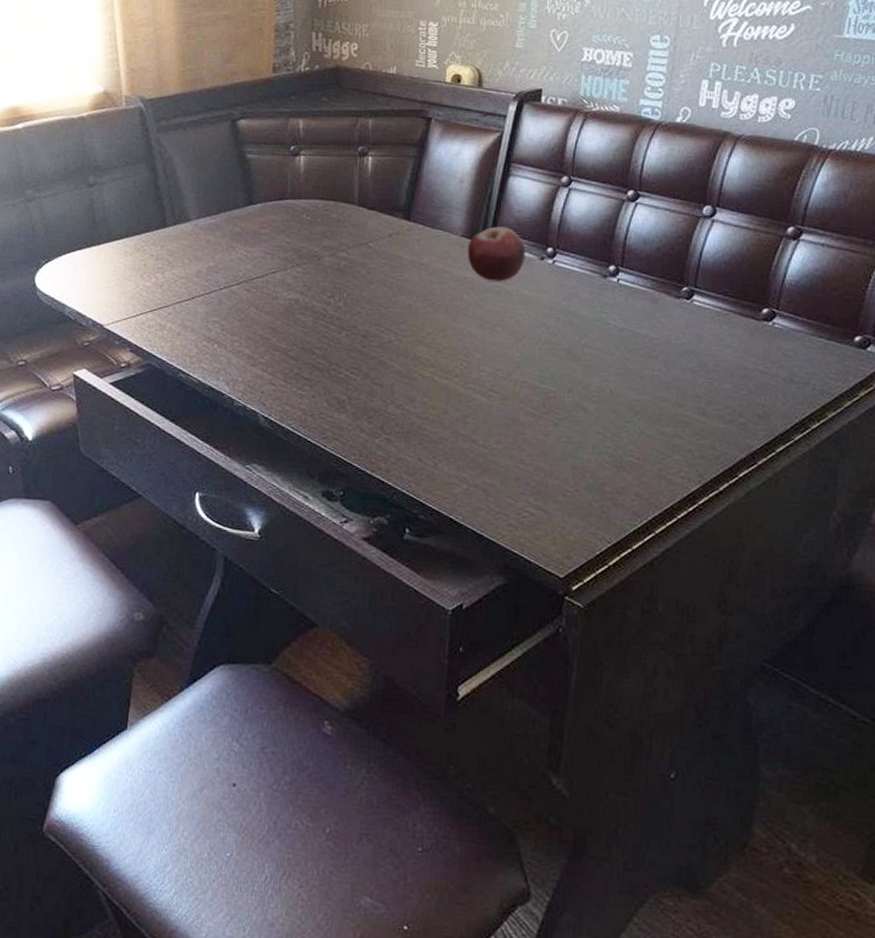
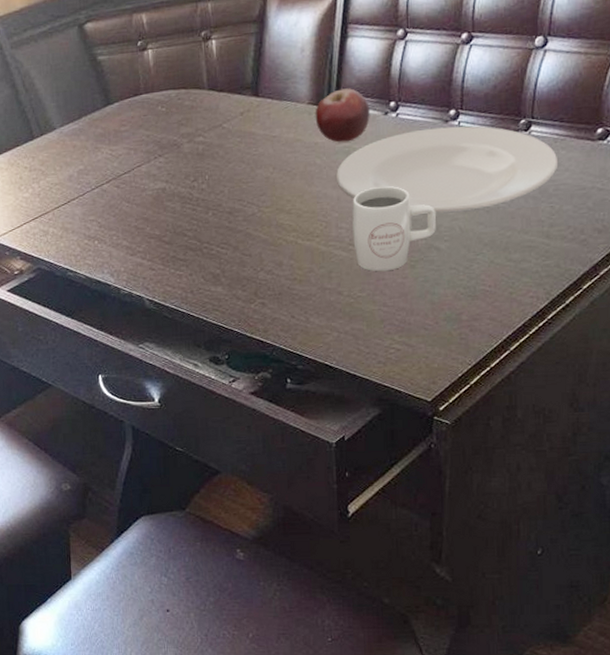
plate: none [482,280,720,373] -> present [335,126,559,213]
mug: none [494,332,586,426] -> present [352,185,436,272]

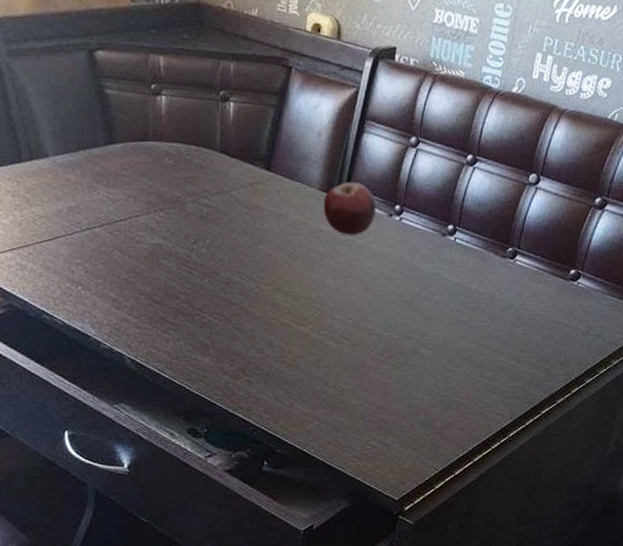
plate: present [335,126,559,213] -> none [335,237,536,324]
mug: present [352,185,436,272] -> none [344,284,424,369]

